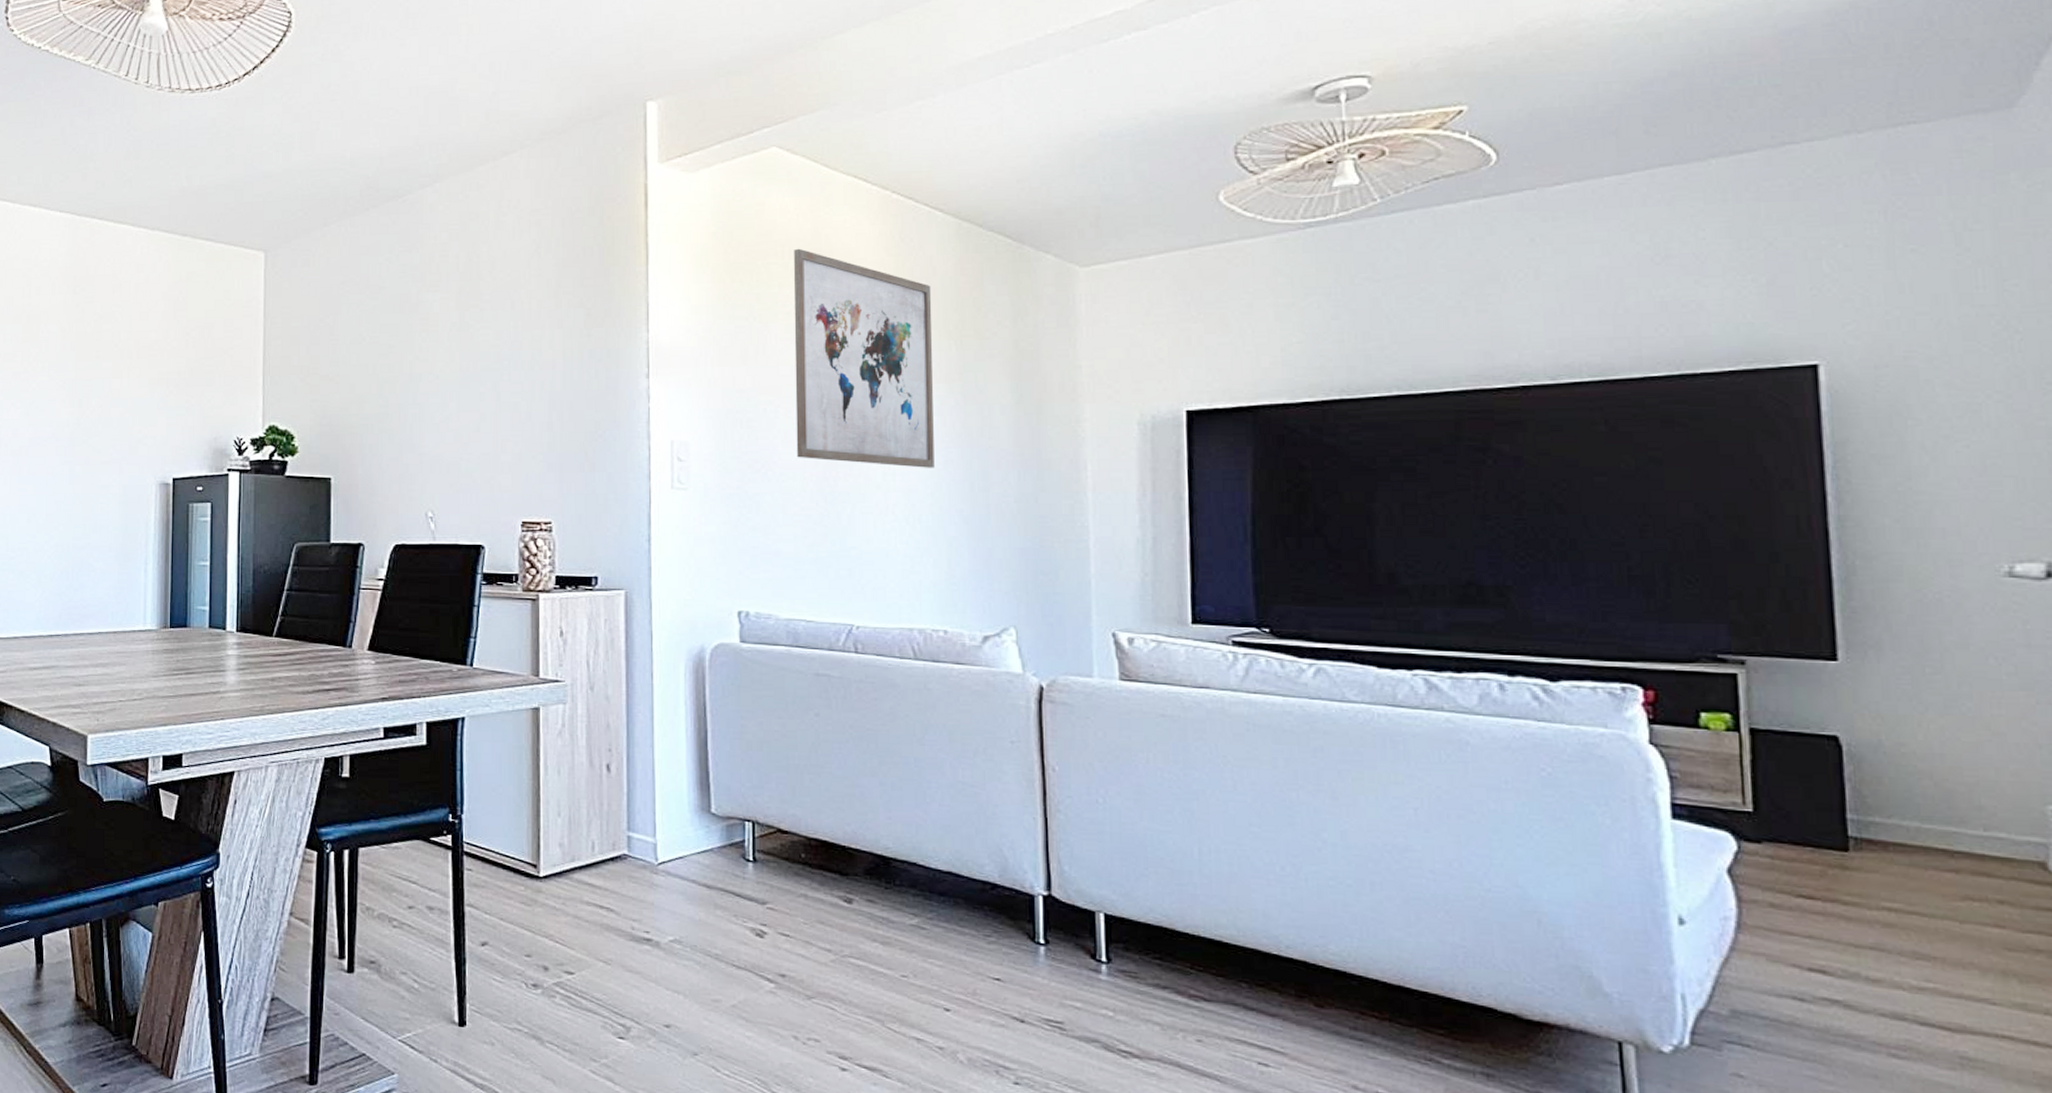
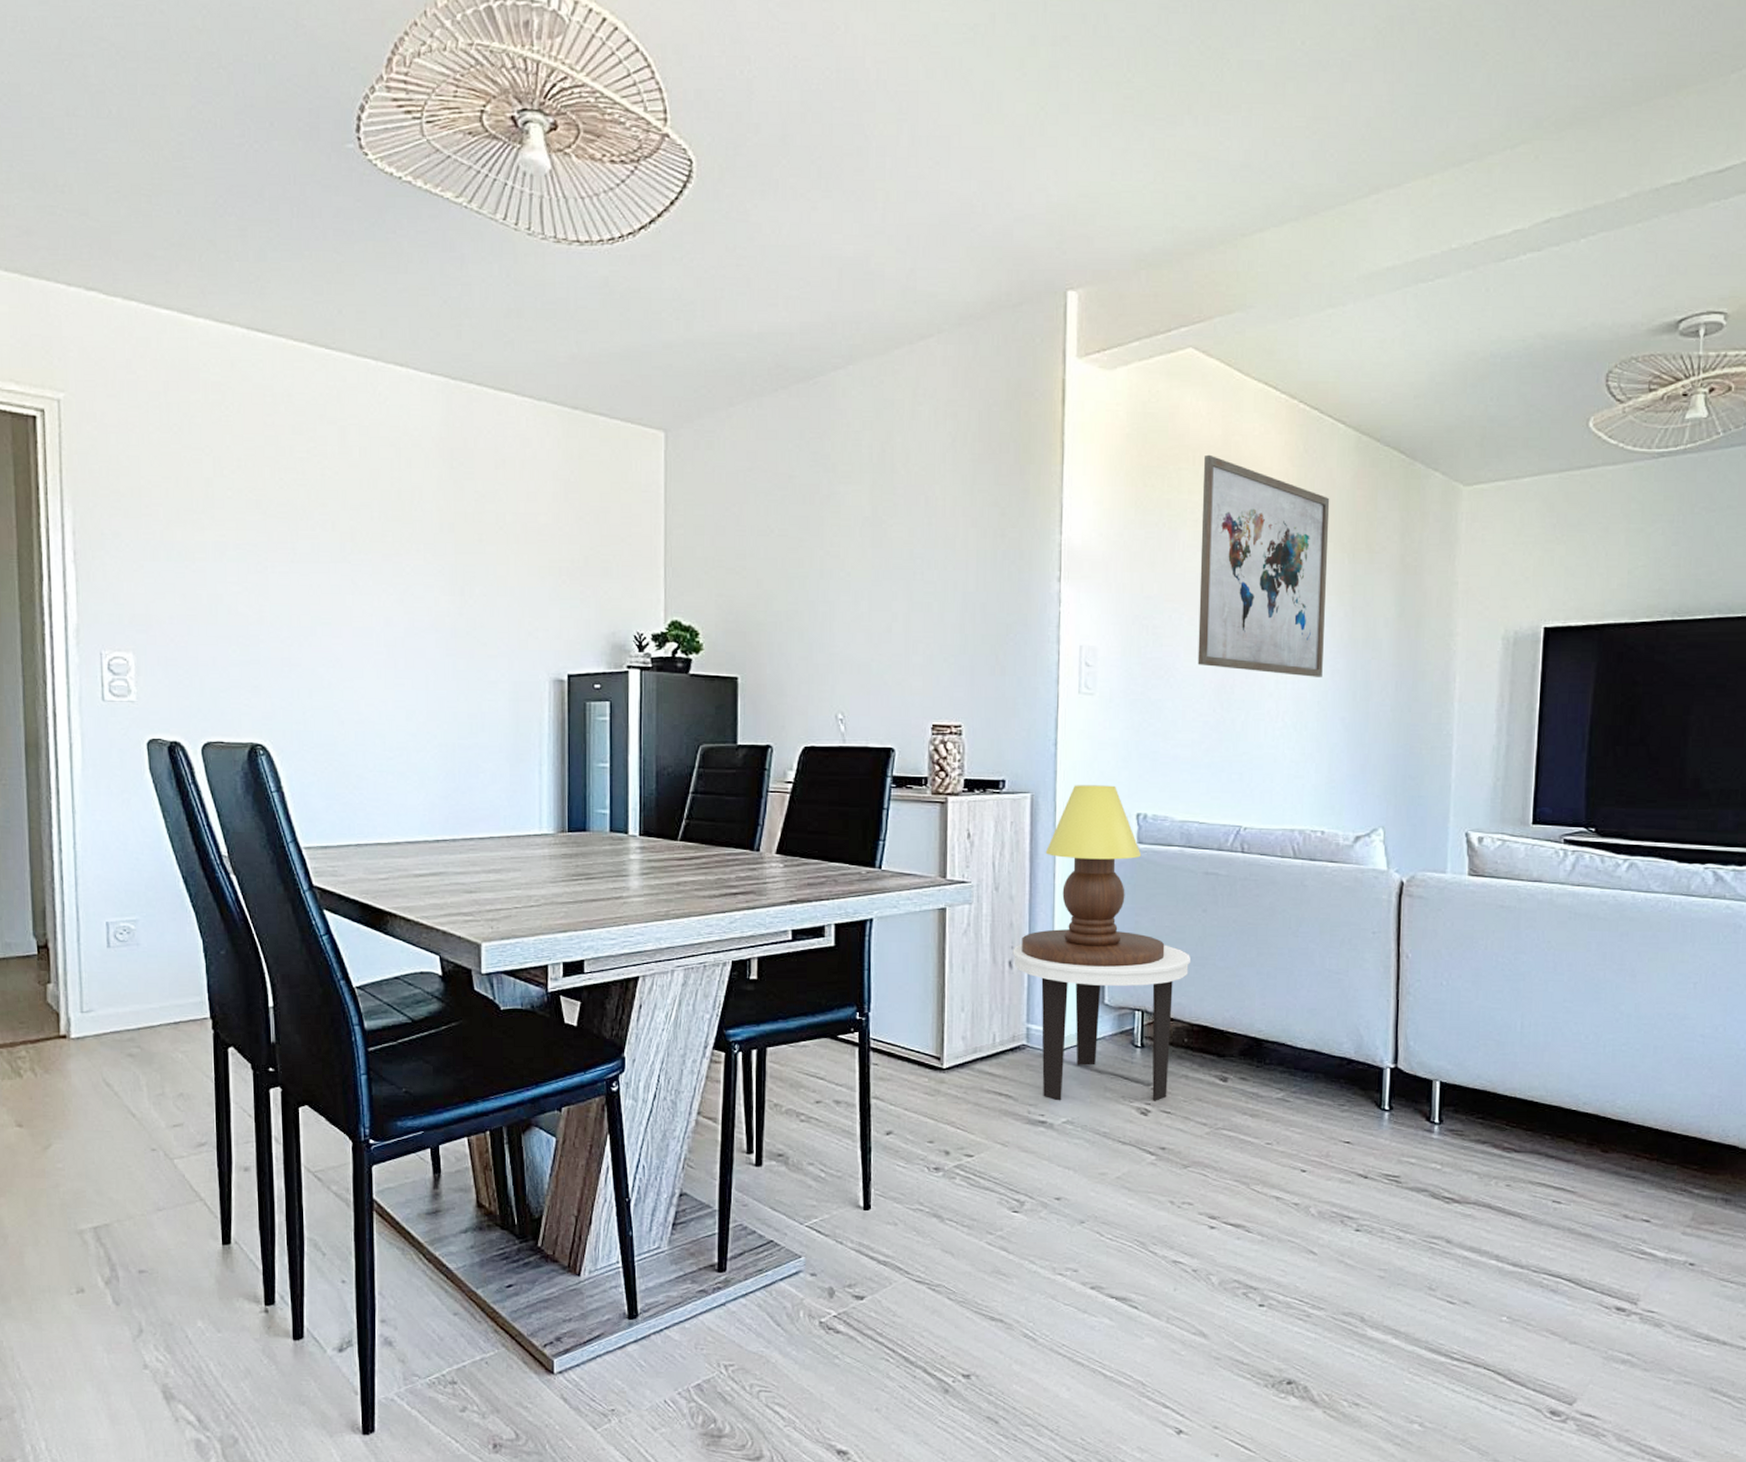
side table: none [610,746,804,922] -> present [1012,944,1190,1101]
table lamp: none [619,581,775,774] -> present [1021,785,1165,967]

